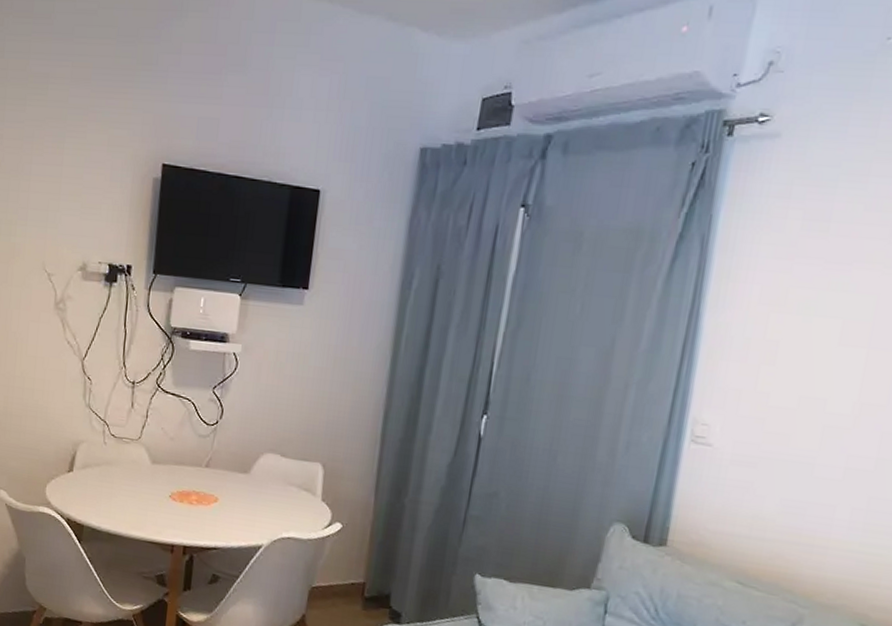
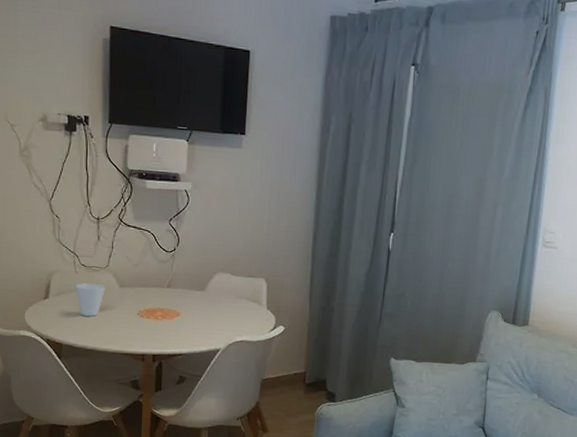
cup: none [102,456,135,496] -> present [75,283,105,317]

